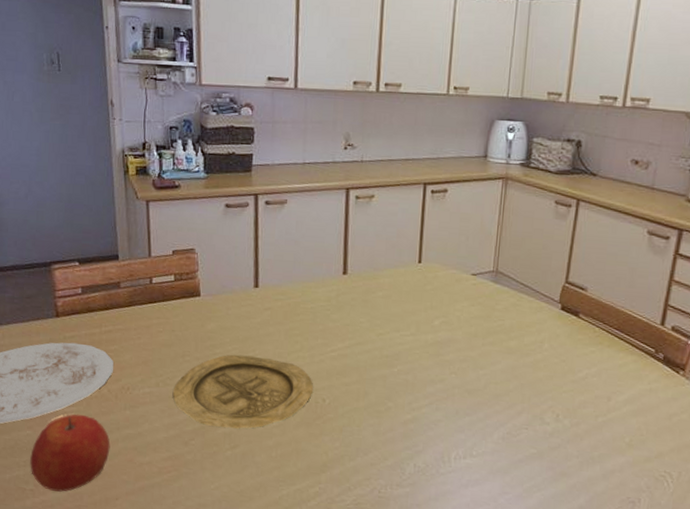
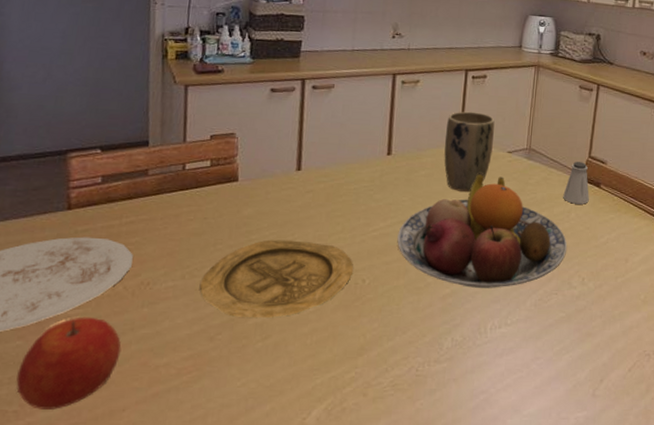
fruit bowl: none [356,296,540,418] -> present [397,173,568,288]
plant pot: none [402,229,457,316] -> present [444,111,495,192]
saltshaker: none [535,287,566,335] -> present [563,162,589,204]

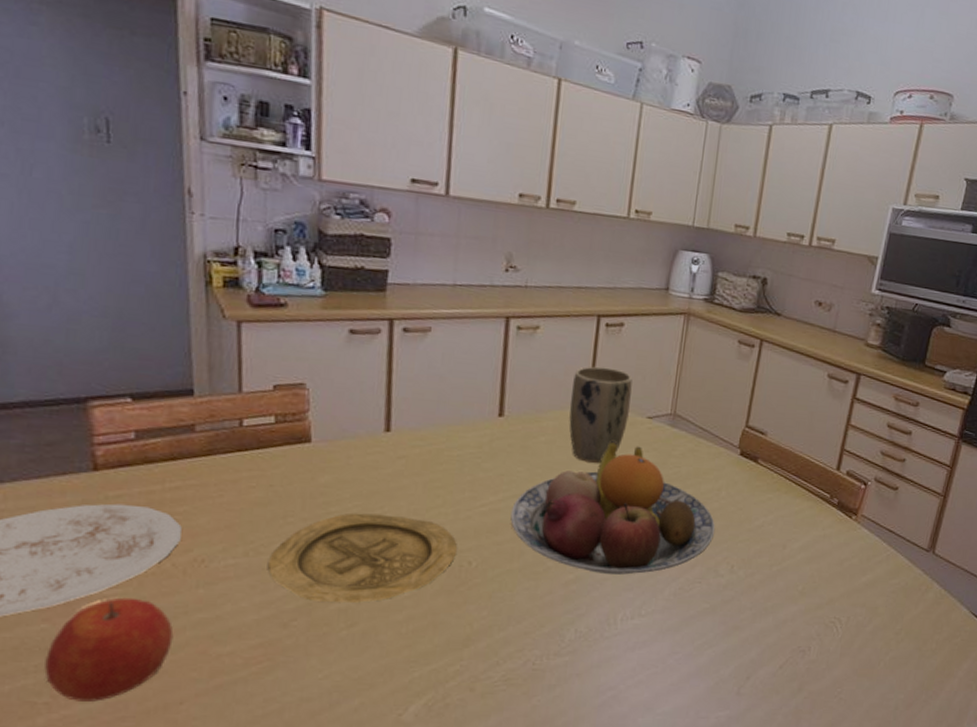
saltshaker: present [563,162,589,204] -> none [712,431,744,482]

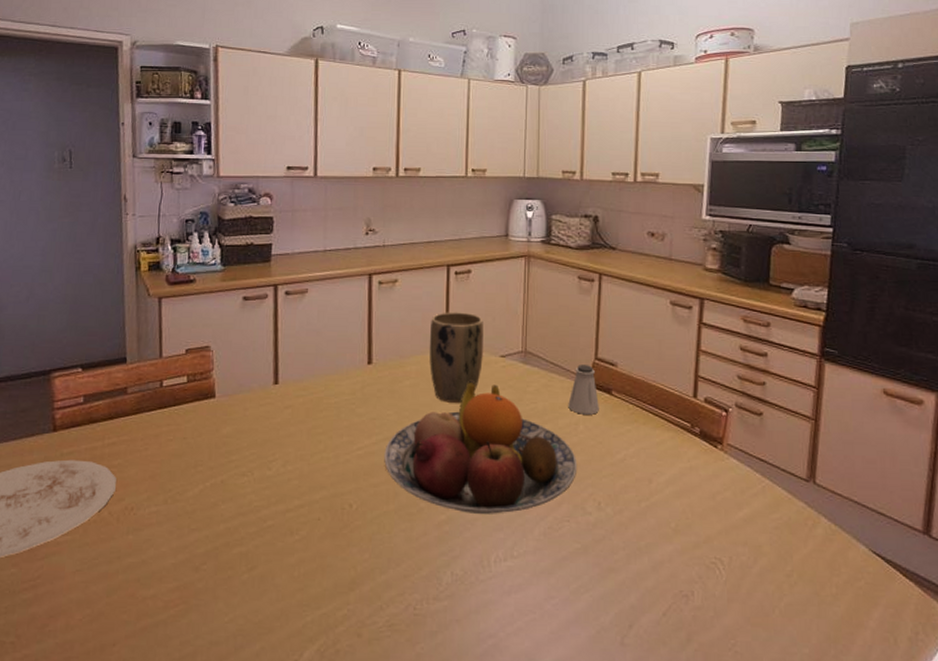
apple: present [44,597,174,702] -> none [12,543,109,642]
plate: present [267,513,457,603] -> none [182,460,339,546]
saltshaker: none [712,431,744,482] -> present [568,365,599,415]

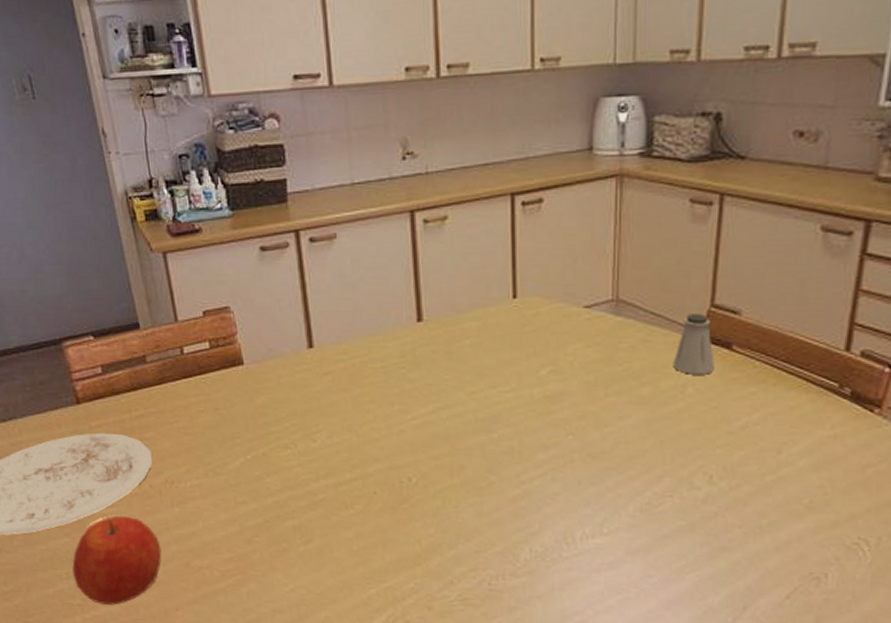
apple: none [12,543,109,642] -> present [72,515,162,605]
fruit bowl: present [384,381,578,514] -> none [444,338,684,489]
plant pot: present [429,312,483,403] -> none [492,253,561,364]

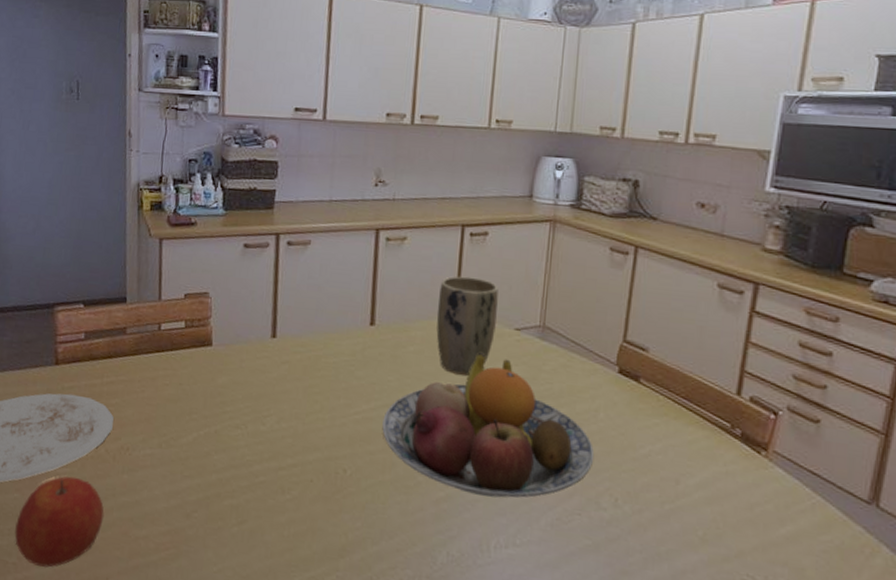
fruit bowl: none [444,338,684,489] -> present [382,353,595,498]
plant pot: none [492,253,561,364] -> present [436,276,499,376]
saltshaker: present [673,314,715,375] -> none [588,346,624,403]

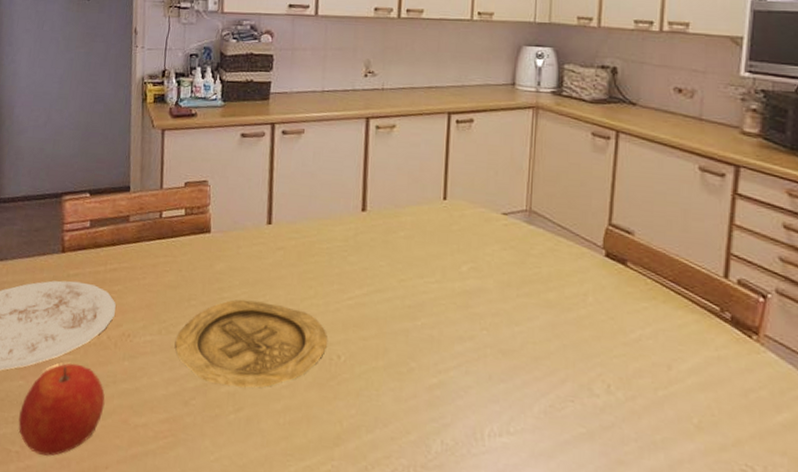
plate: none [176,413,333,501] -> present [175,299,327,388]
fruit bowl: present [382,353,595,498] -> none [375,237,585,385]
plant pot: present [436,276,499,376] -> none [425,162,485,260]

